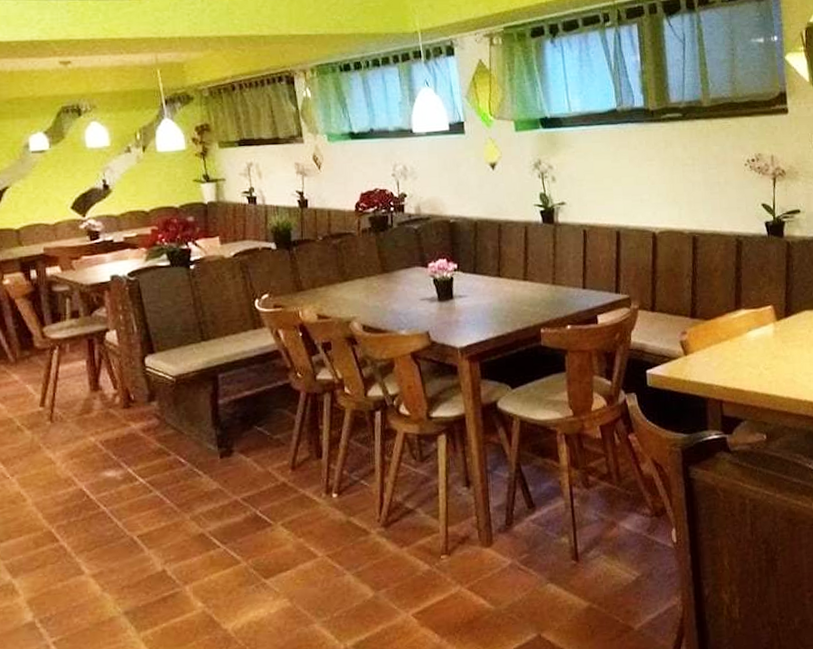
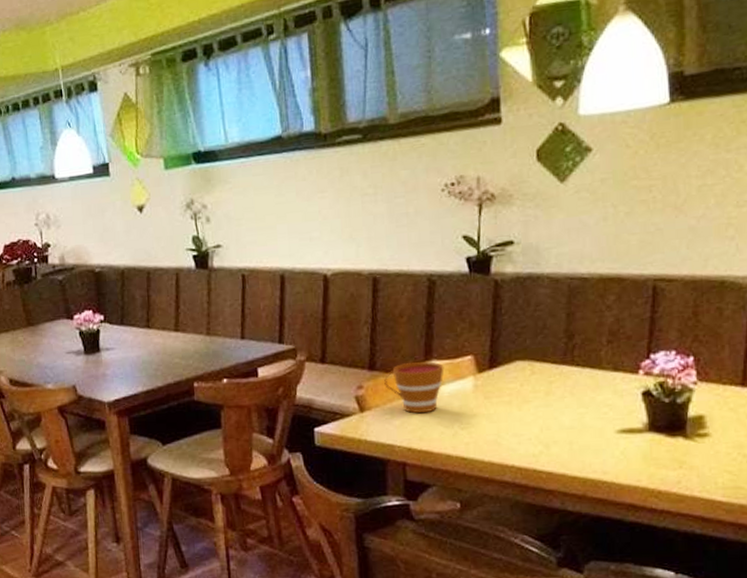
cup: none [703,310,751,356] -> present [384,361,444,414]

